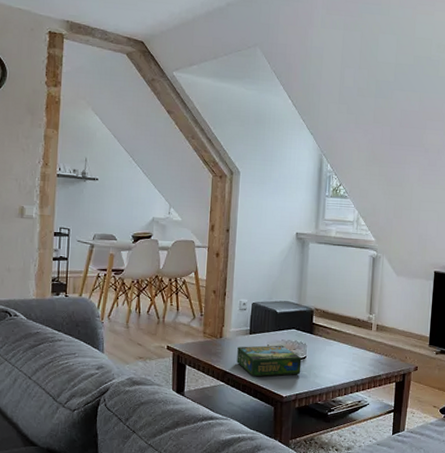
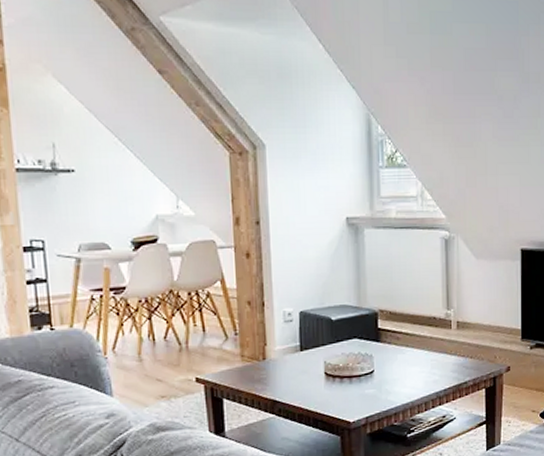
board game: present [237,345,302,377] -> none [287,360,369,403]

